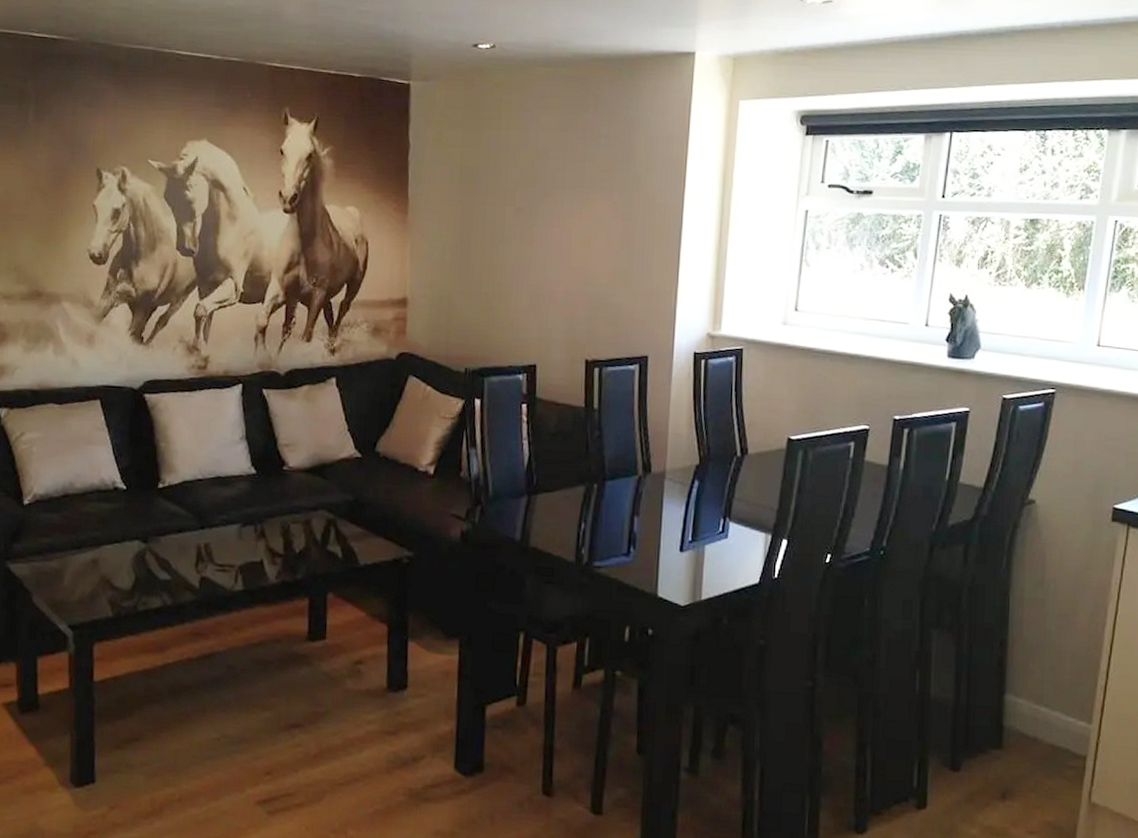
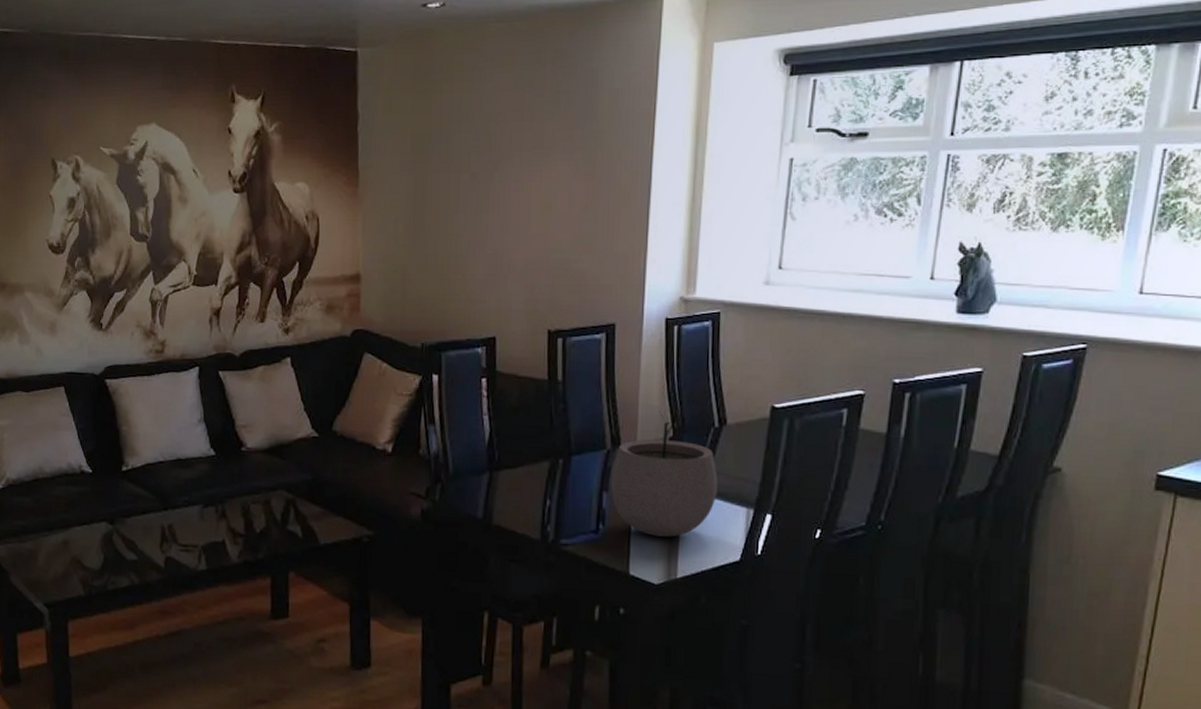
plant pot: none [641,441,740,561] -> present [610,412,718,537]

